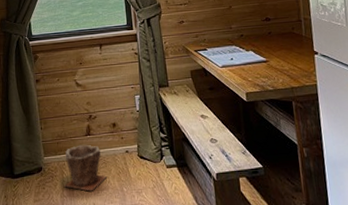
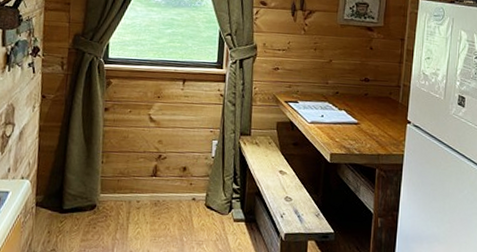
plant pot: present [64,144,107,192] -> none [118,185,167,237]

